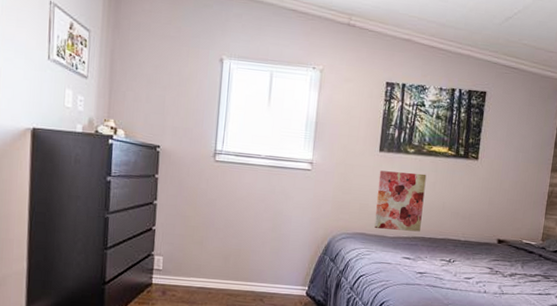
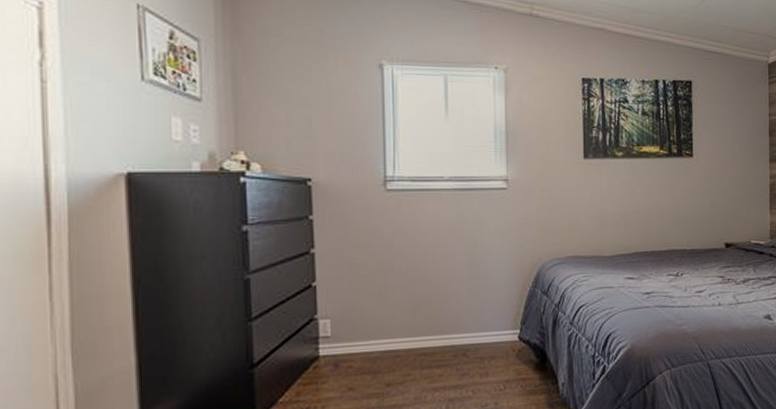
wall art: present [374,170,427,232] -> none [587,179,641,249]

